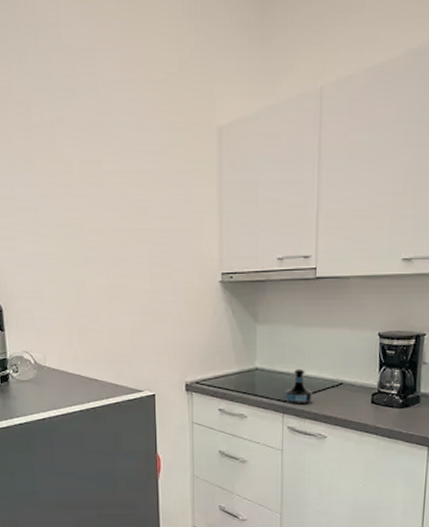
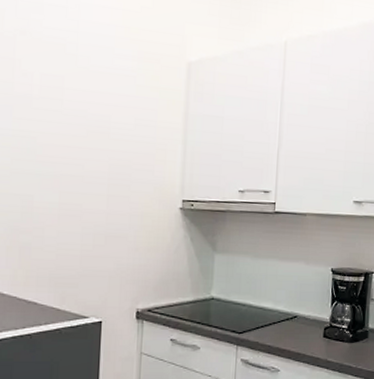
tequila bottle: present [285,368,312,404] -> none [240,300,267,337]

